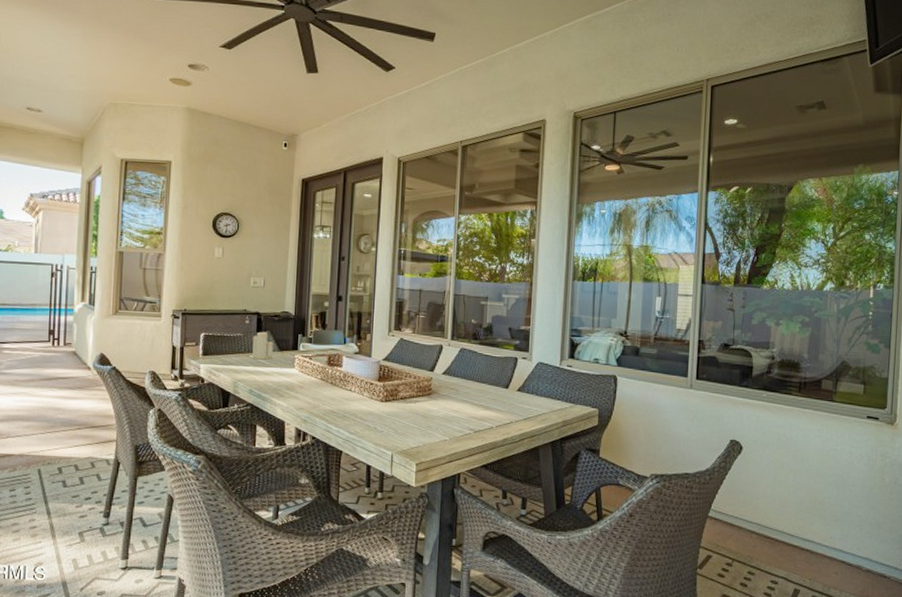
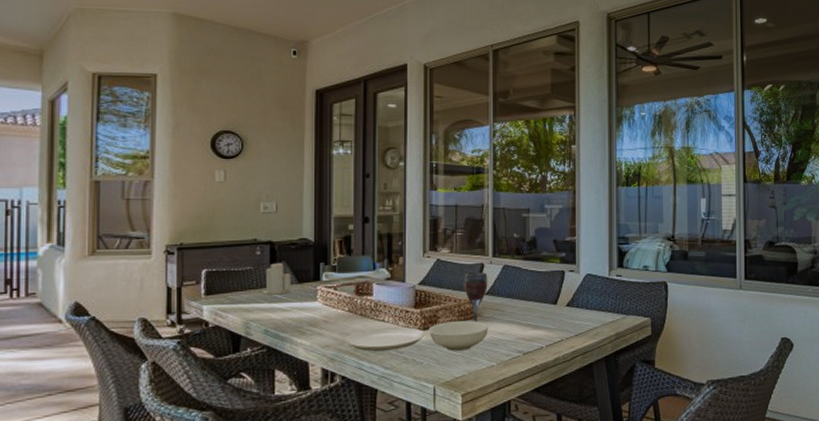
plate: none [317,396,387,417] -> present [346,326,425,351]
bowl: none [389,396,445,424] -> present [428,321,489,351]
cup: none [423,352,446,399] -> present [464,271,488,322]

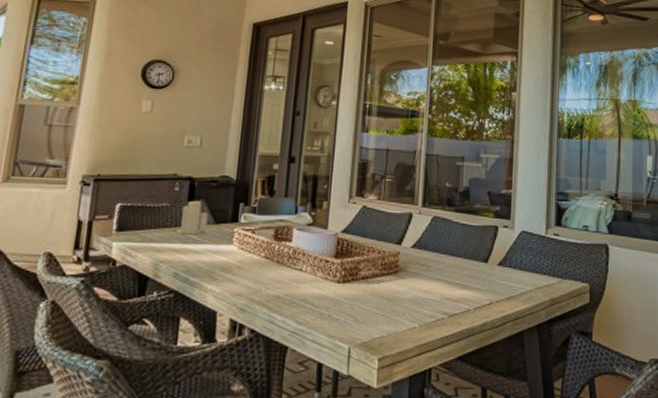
plate: present [346,326,425,351] -> none [259,277,345,303]
bowl: present [428,321,489,351] -> none [348,275,414,308]
cup: present [464,271,488,322] -> none [389,221,416,277]

